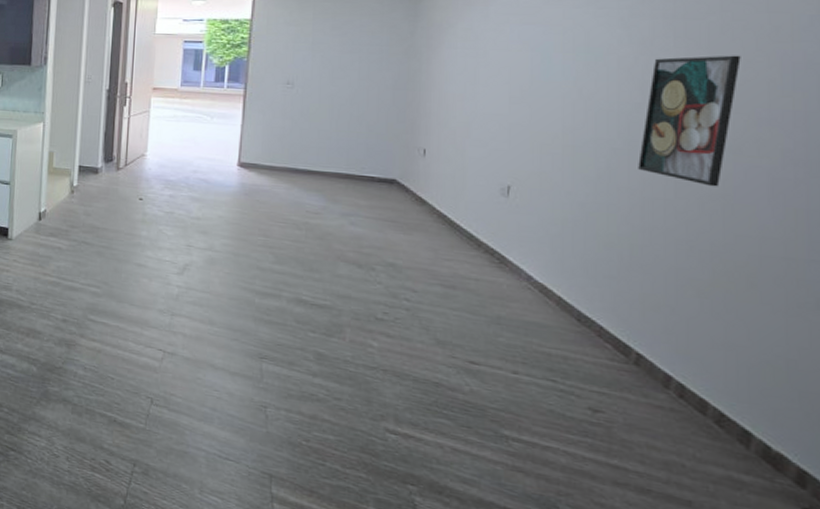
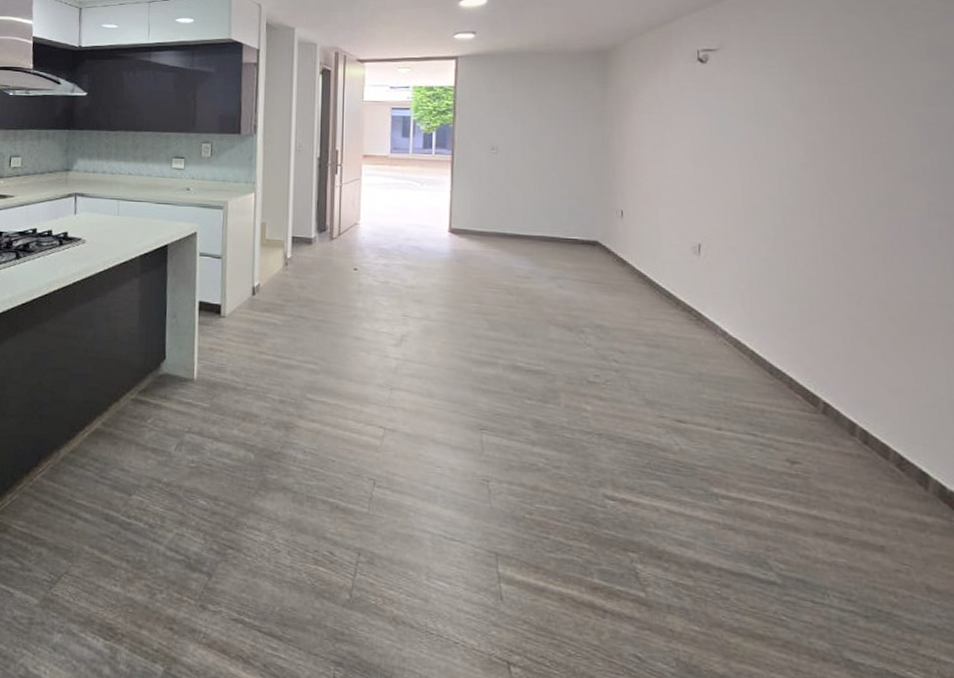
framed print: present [638,55,741,187] -> none [809,117,885,239]

